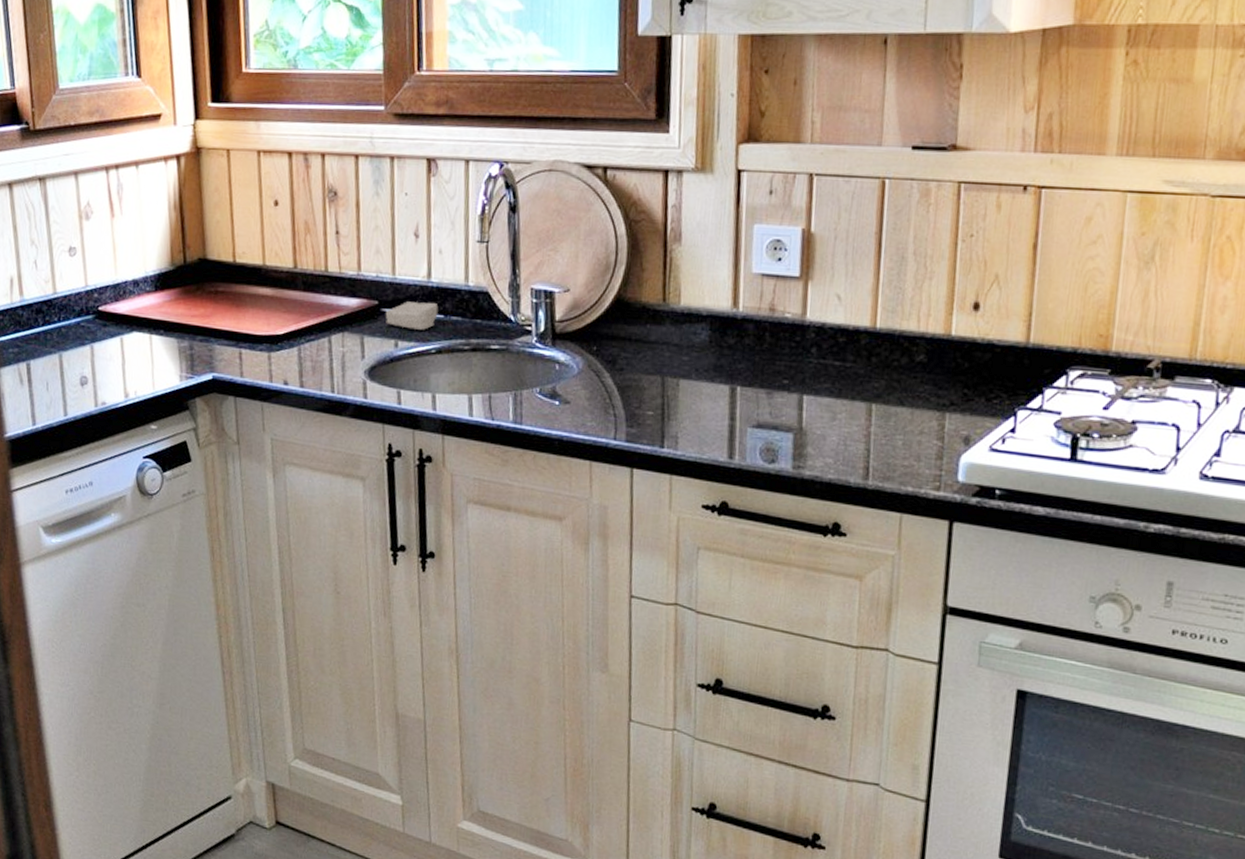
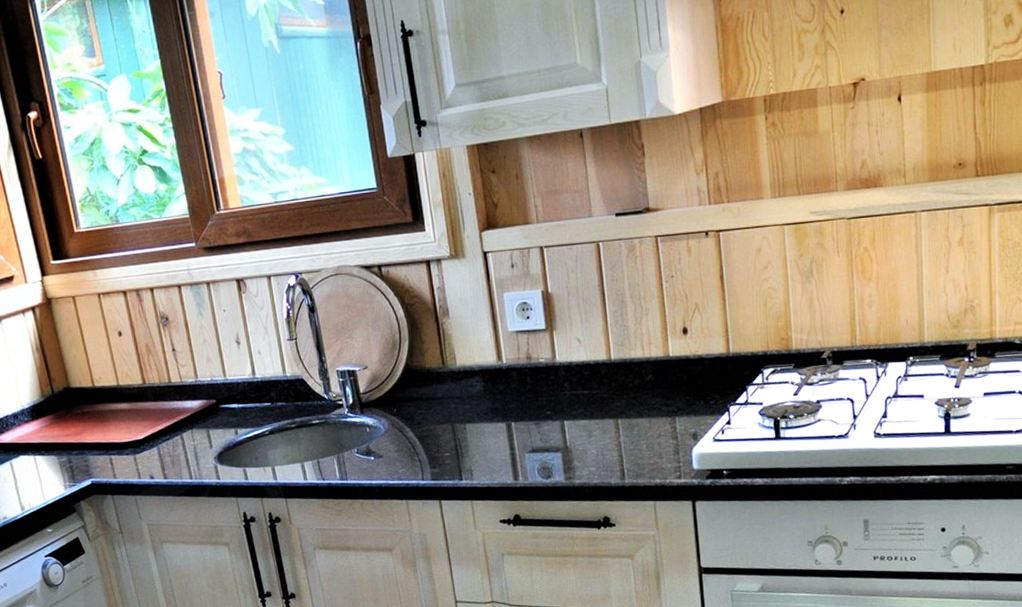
soap bar: present [385,301,439,330] -> none [223,394,266,418]

